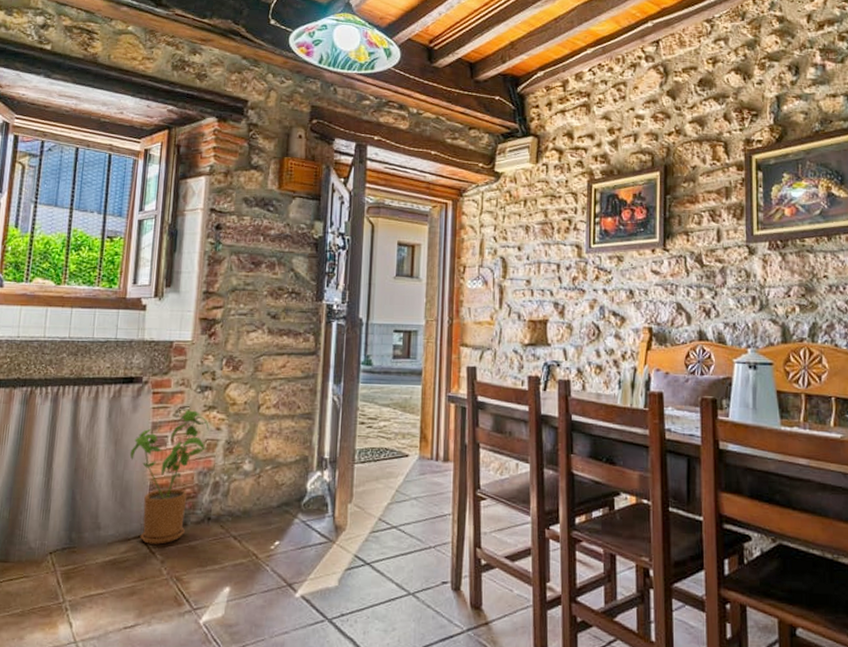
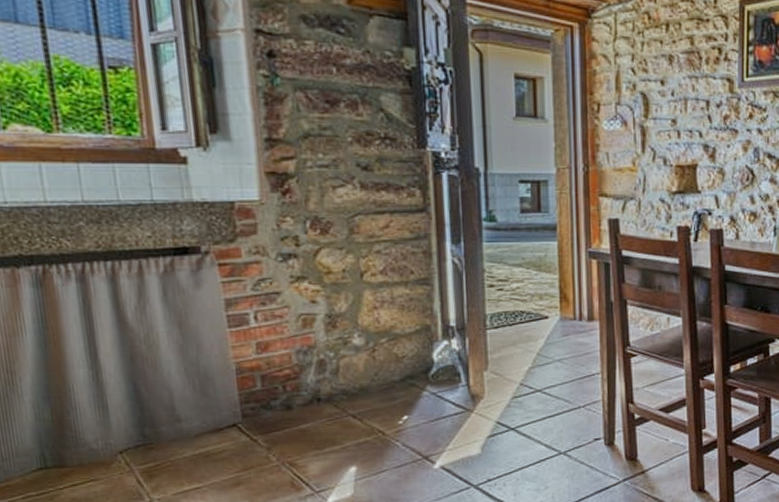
house plant: present [129,410,209,545] -> none [201,282,303,432]

